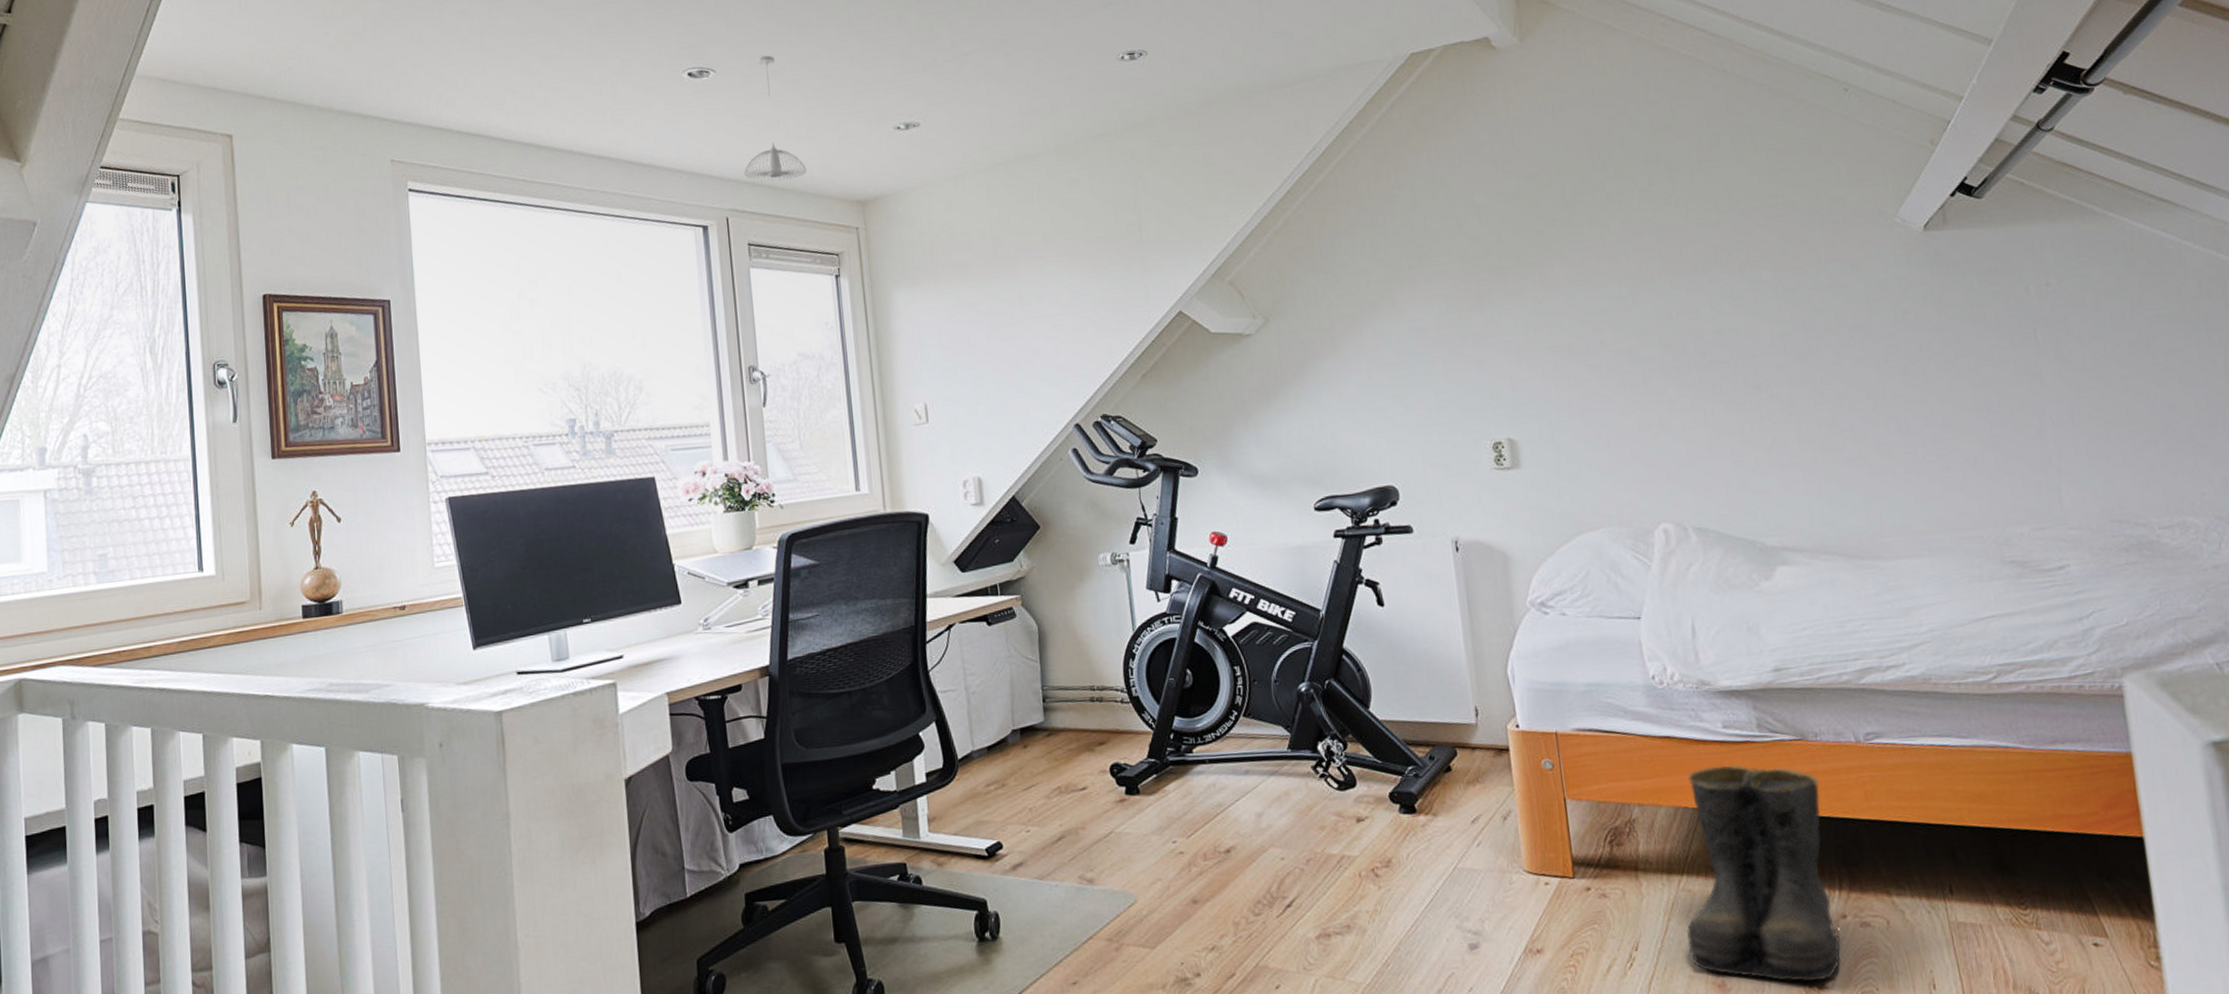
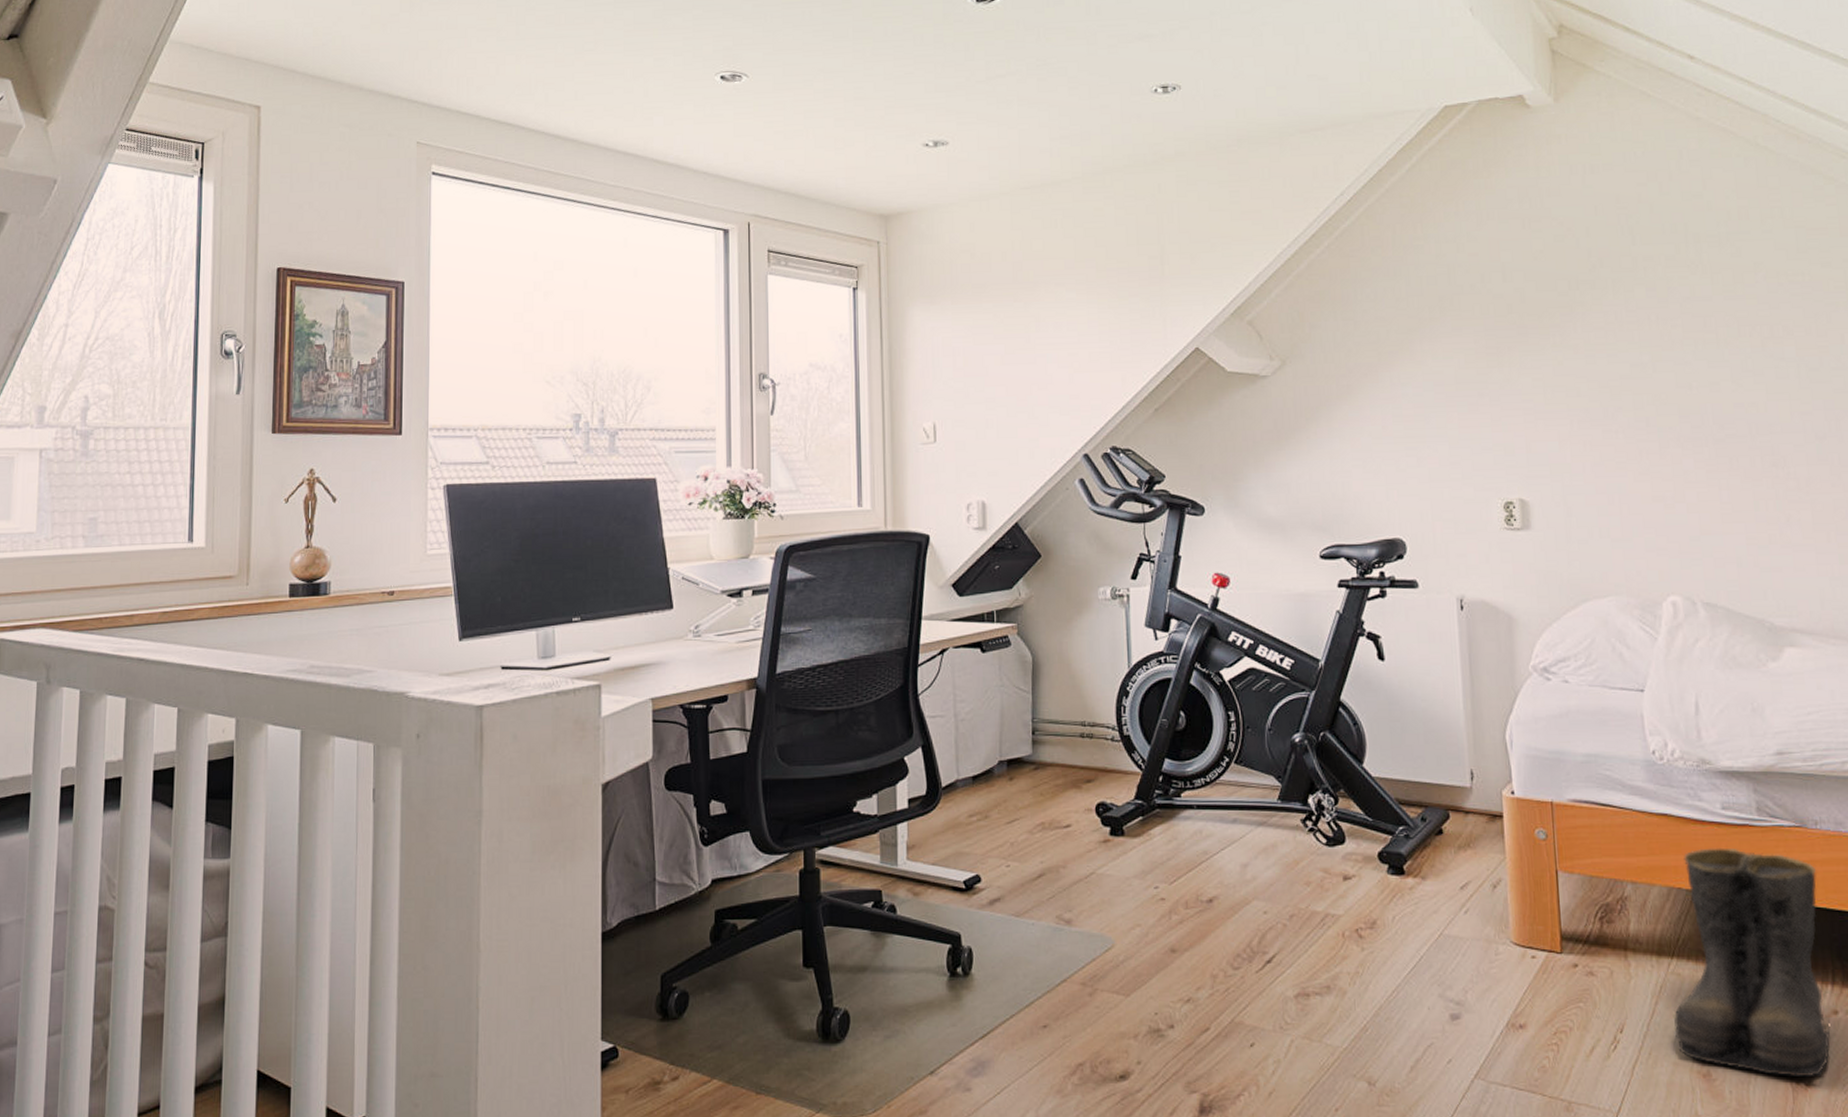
pendant light: present [744,55,807,181] -> none [769,64,833,189]

